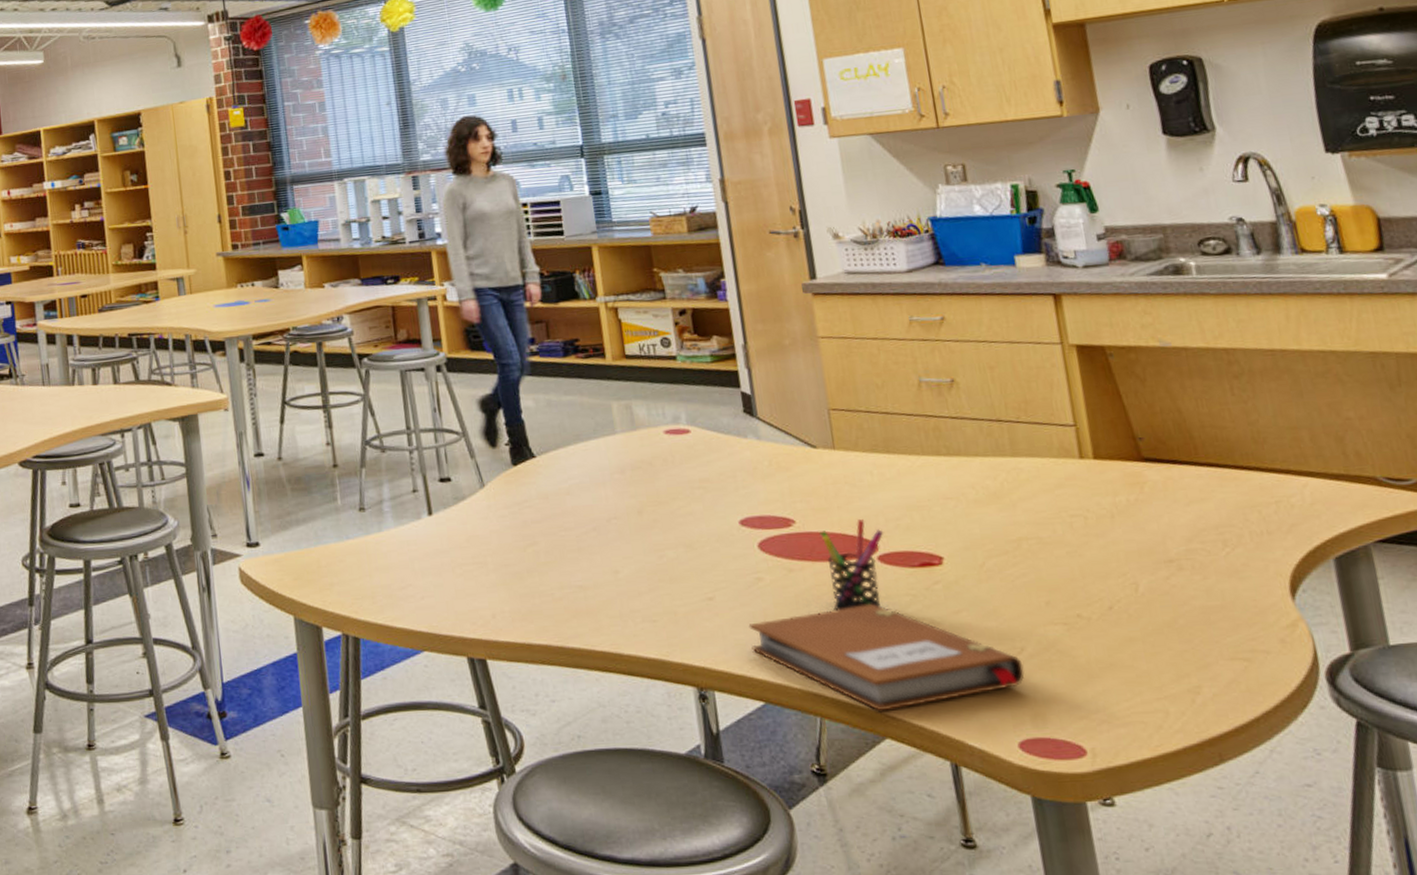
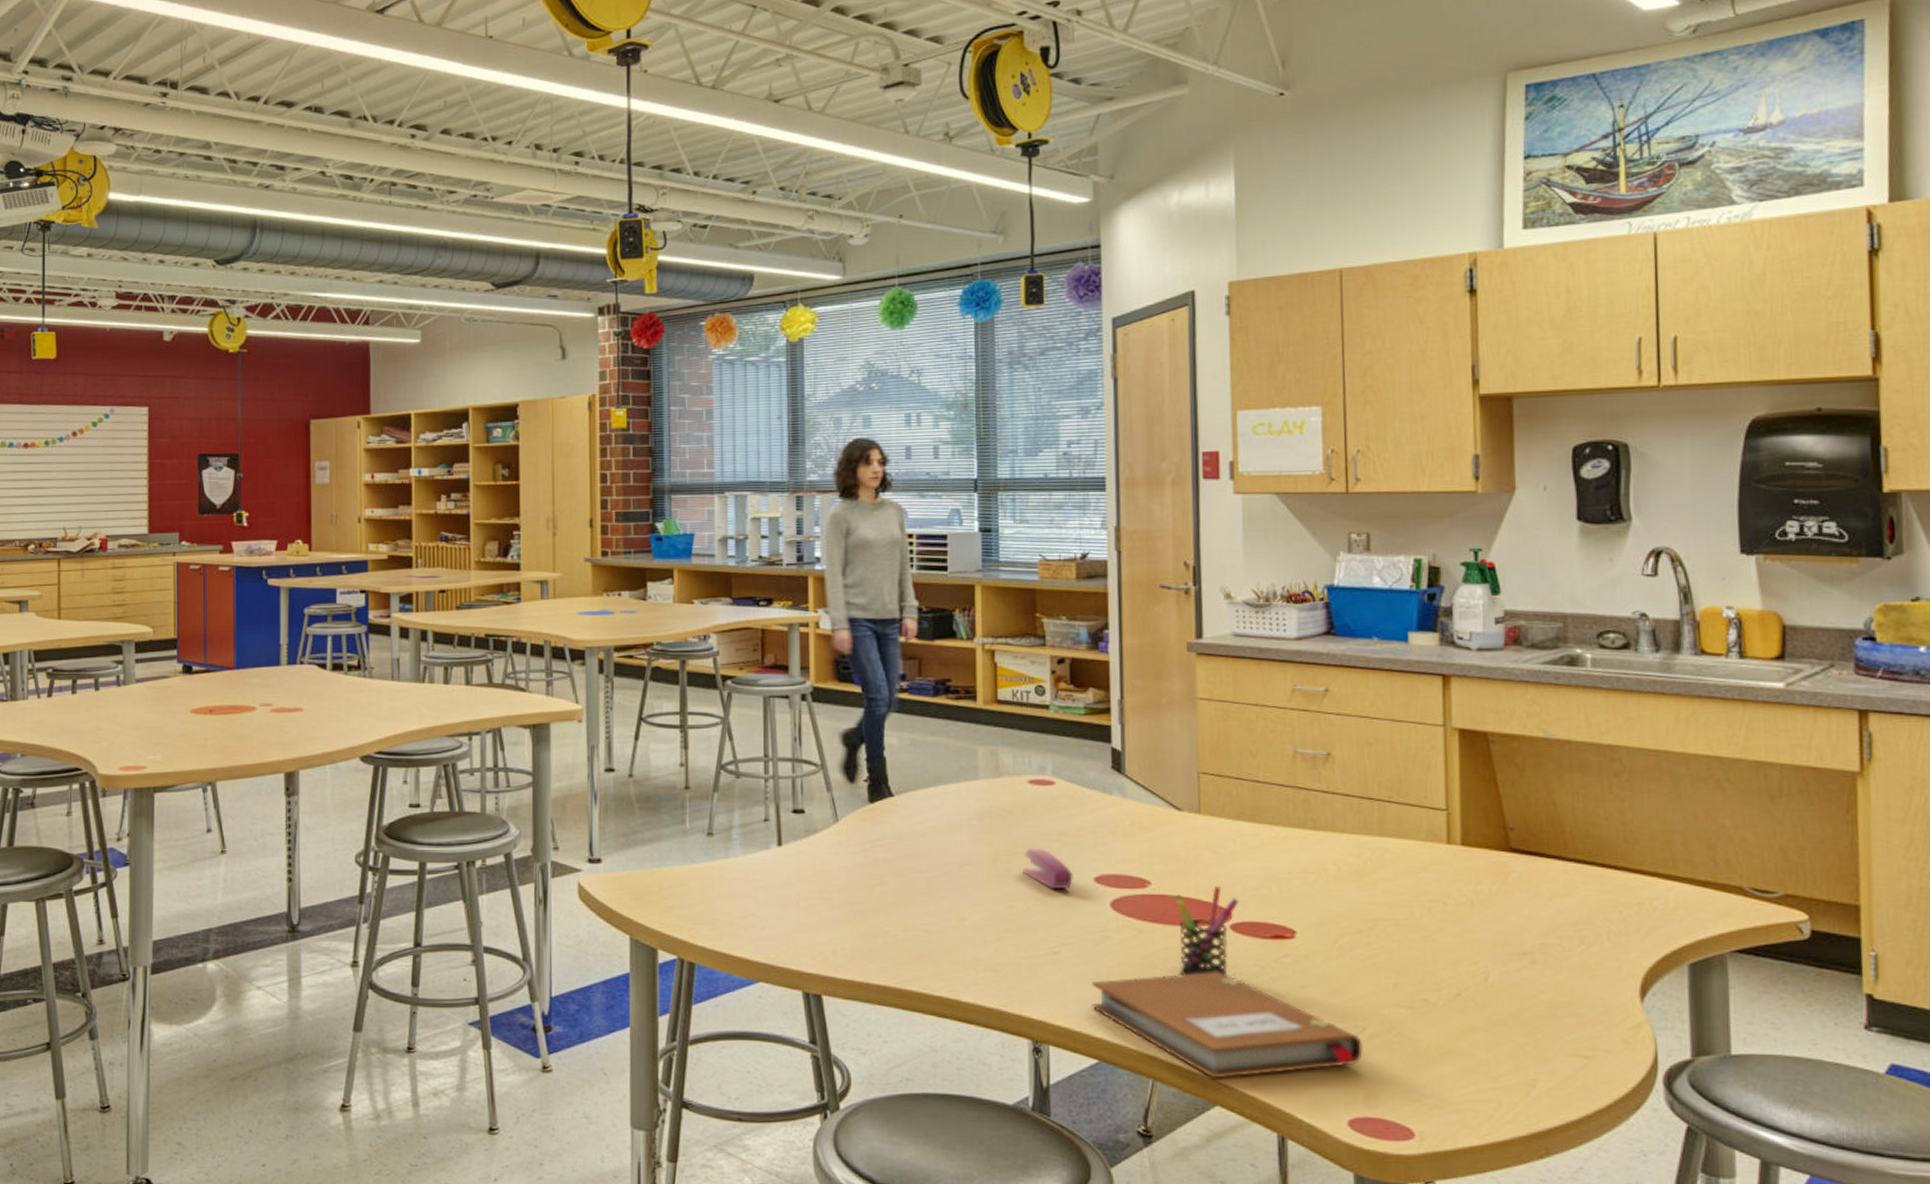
stapler: none [668,496,719,536] -> present [1022,848,1073,890]

